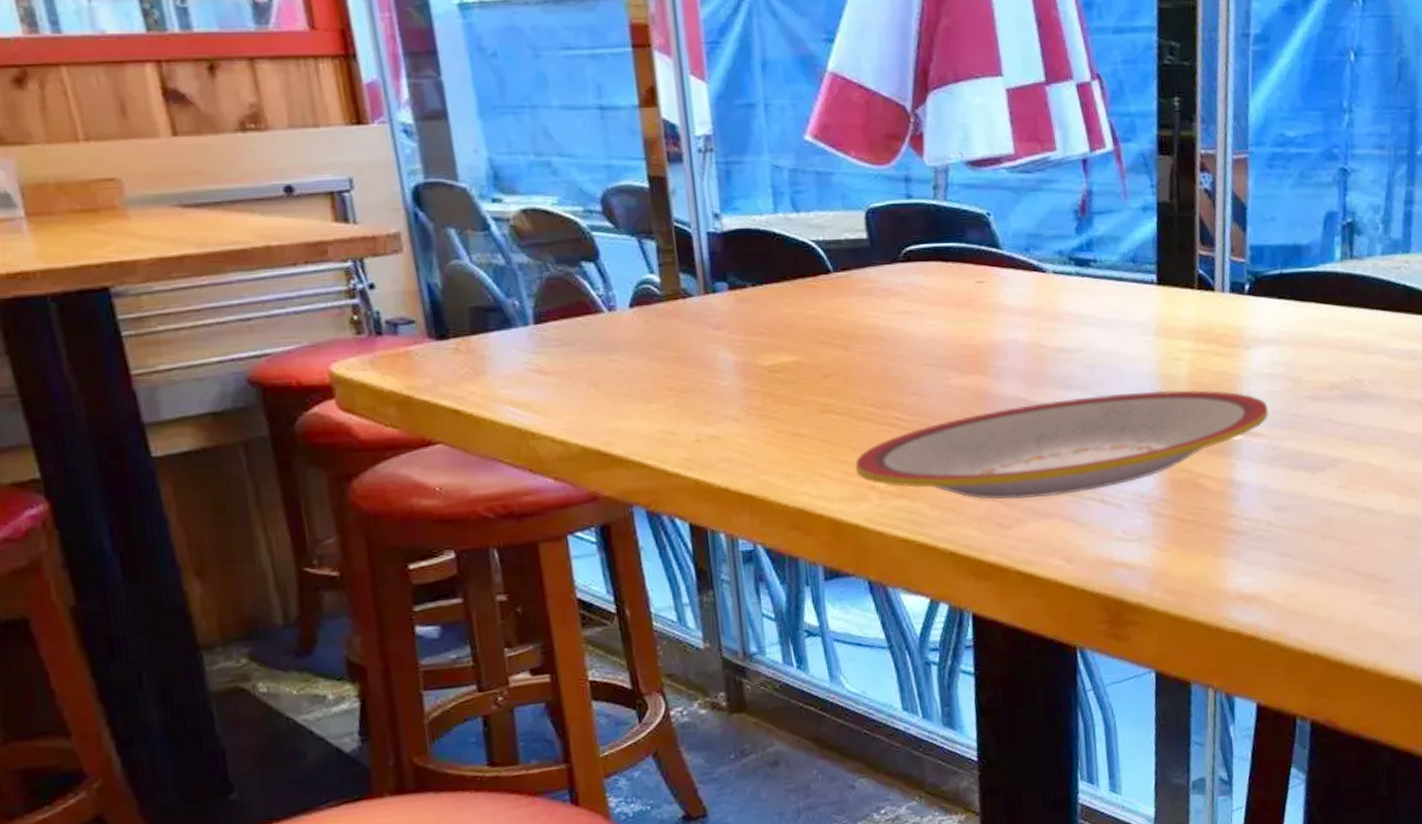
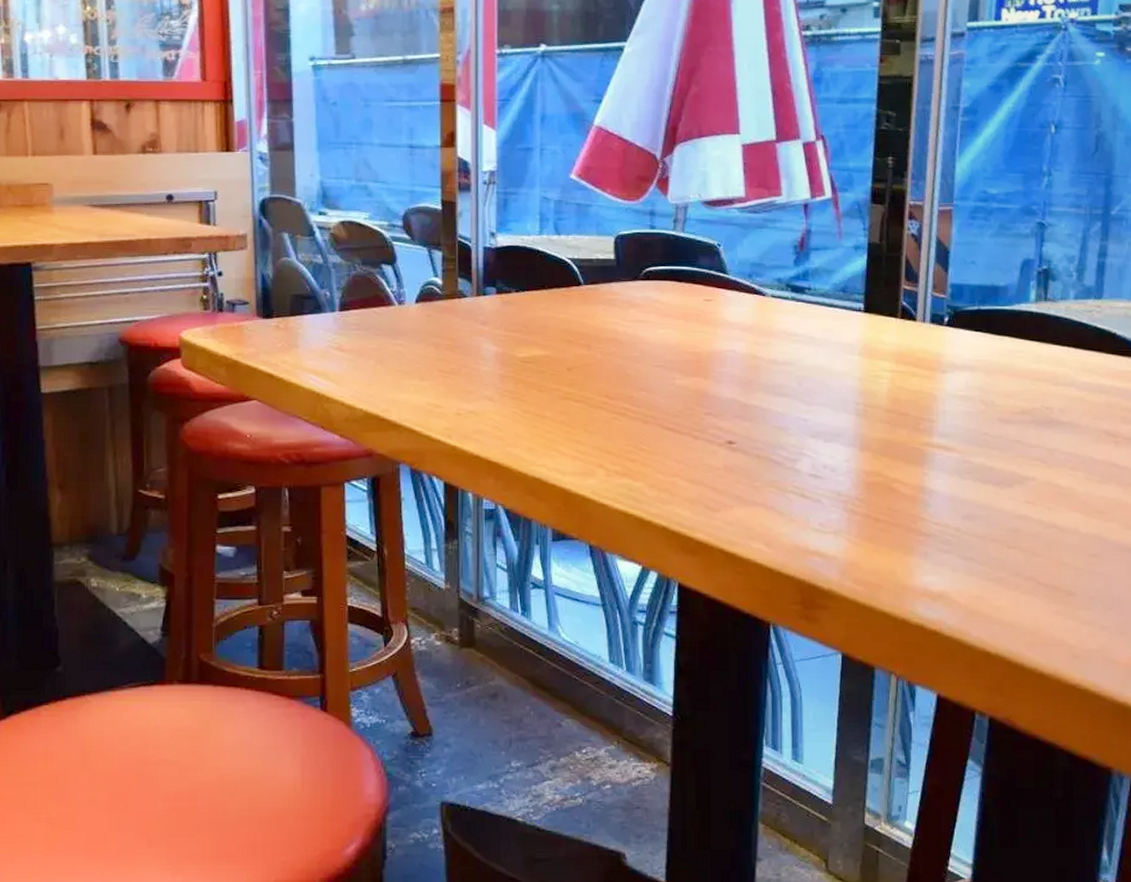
plate: present [855,389,1268,500] -> none [587,402,961,488]

